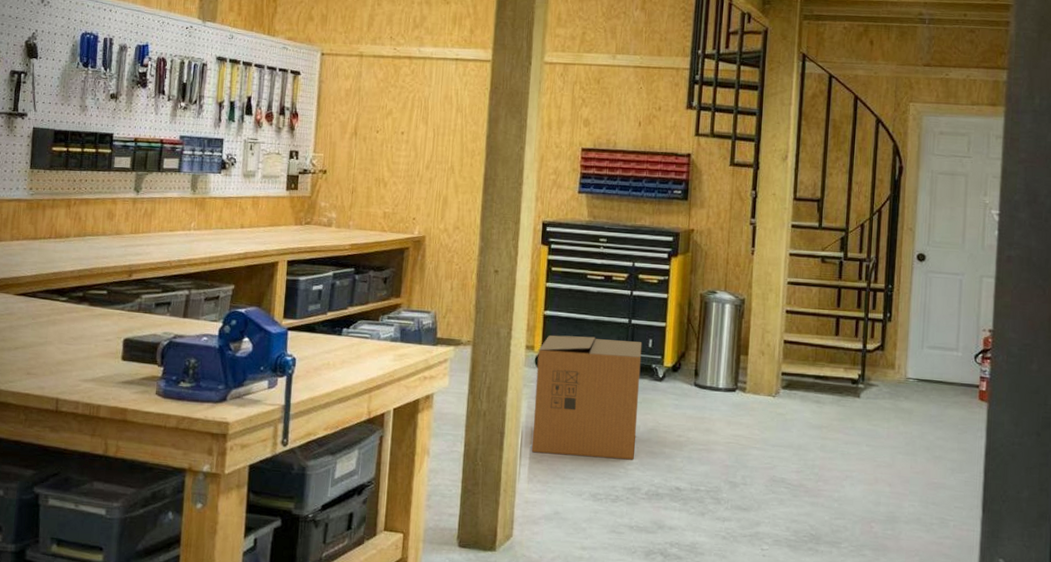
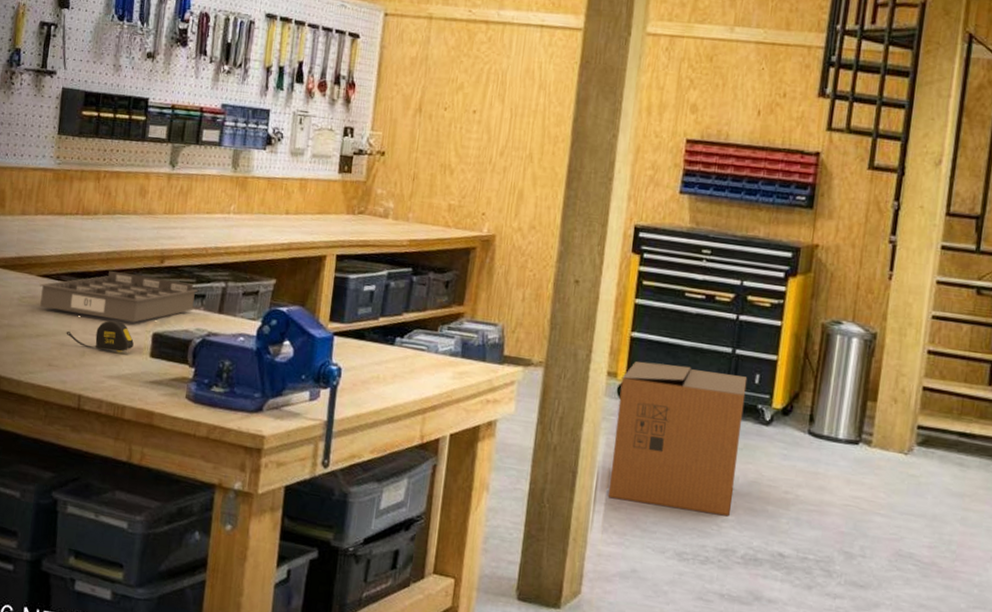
organizer tray: none [17,287,164,331] -> present [40,271,198,323]
tape measure: none [43,329,106,359] -> present [66,319,134,353]

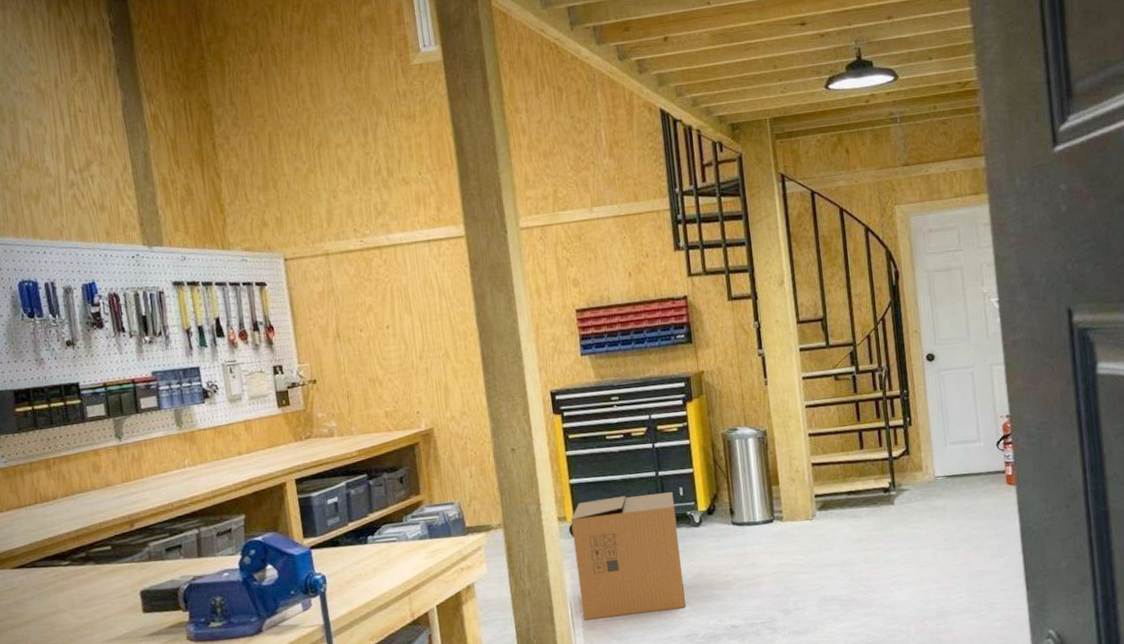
organizer tray: present [40,271,198,323] -> none [17,538,173,596]
tape measure: present [66,319,134,353] -> none [54,588,124,621]

